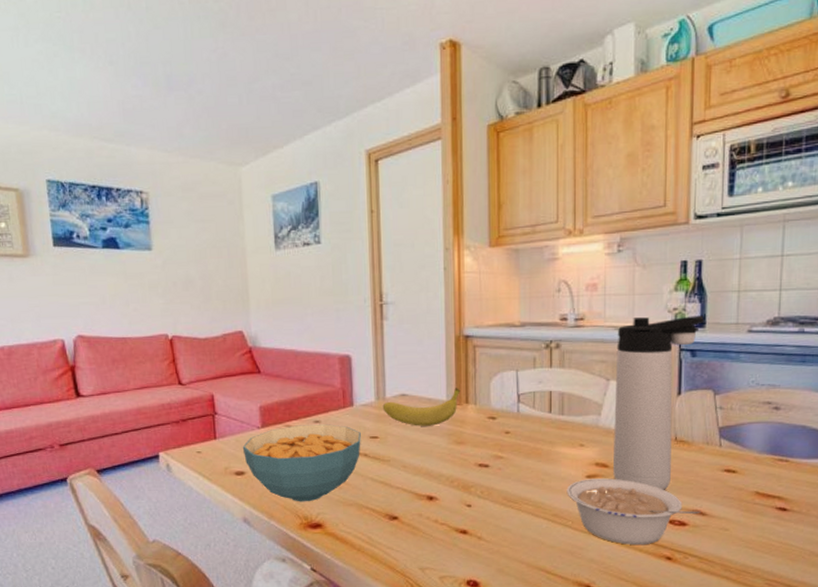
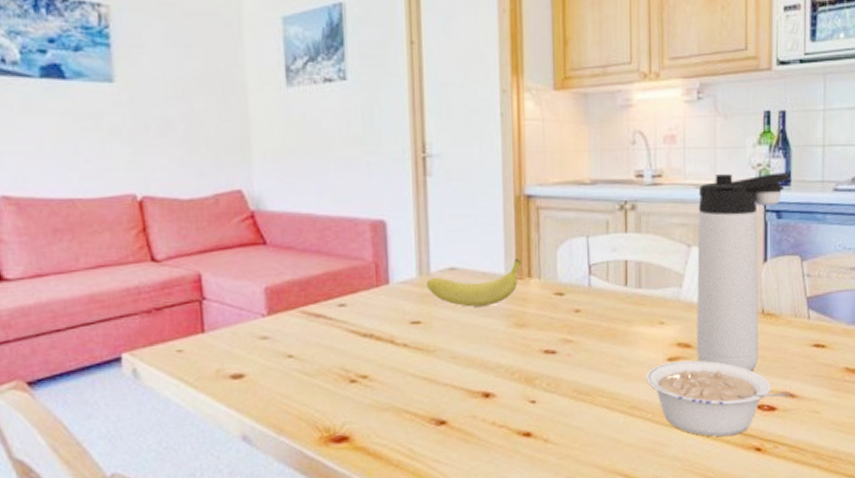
cereal bowl: present [242,424,361,502] -> none [241,308,399,410]

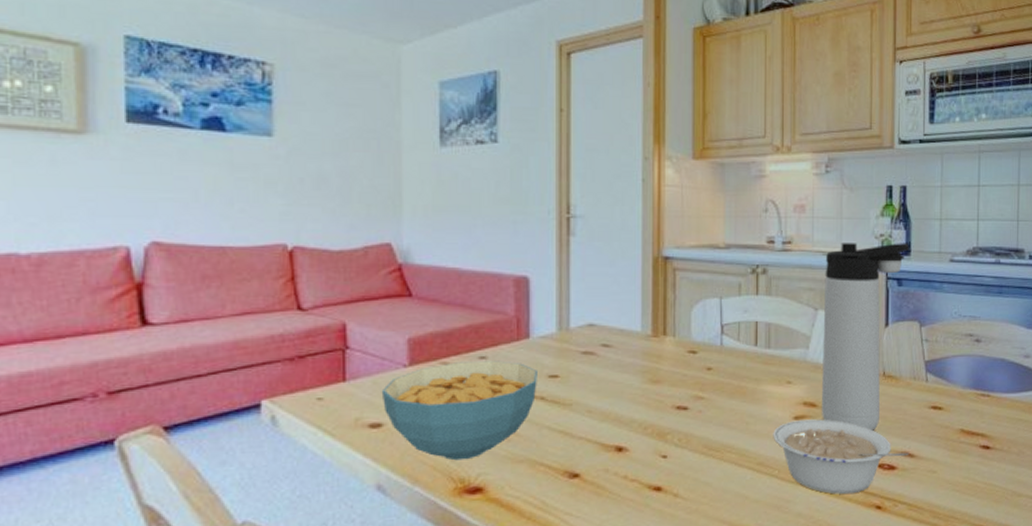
cereal bowl: none [241,308,399,410] -> present [381,360,537,461]
fruit: present [426,258,522,307] -> none [565,317,658,363]

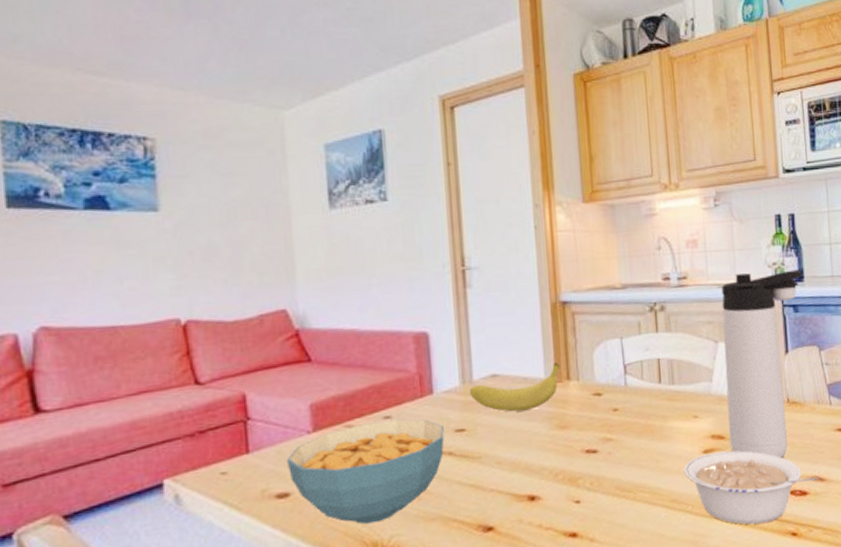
fruit: none [565,317,658,363] -> present [469,362,560,412]

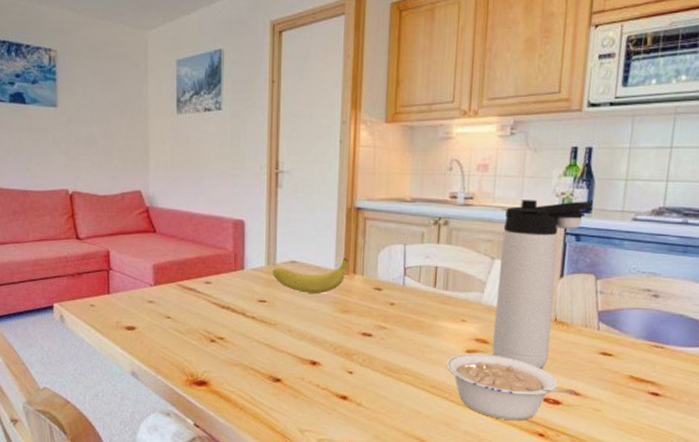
cereal bowl: present [286,419,445,524] -> none [134,285,250,360]

